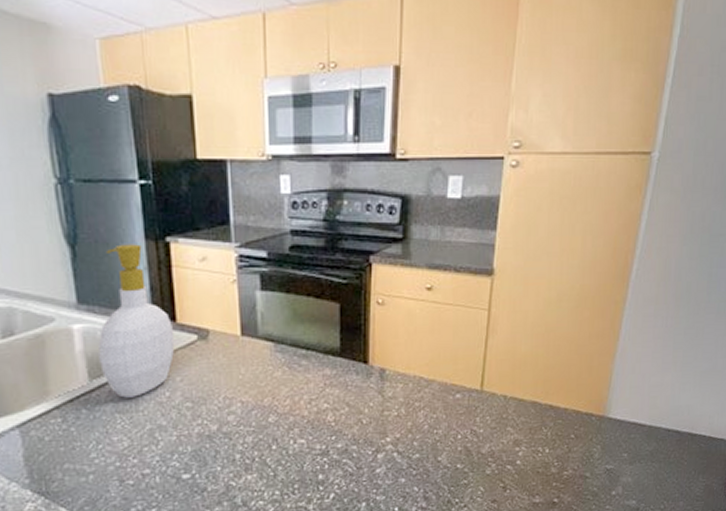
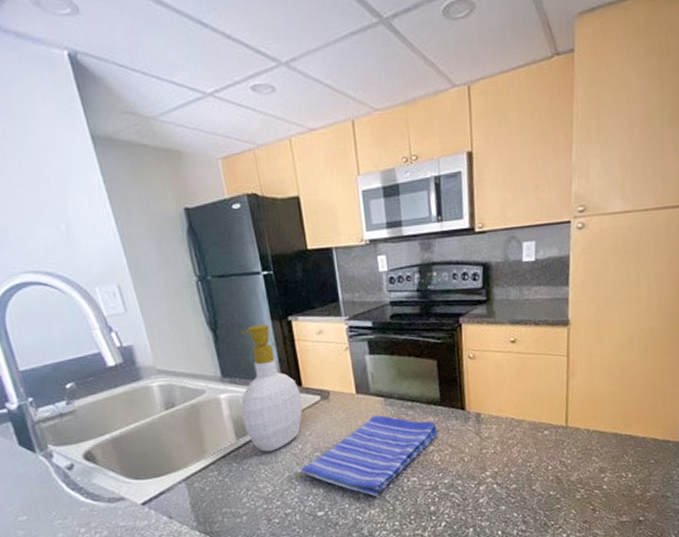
dish towel: none [165,363,335,459] -> present [300,415,439,497]

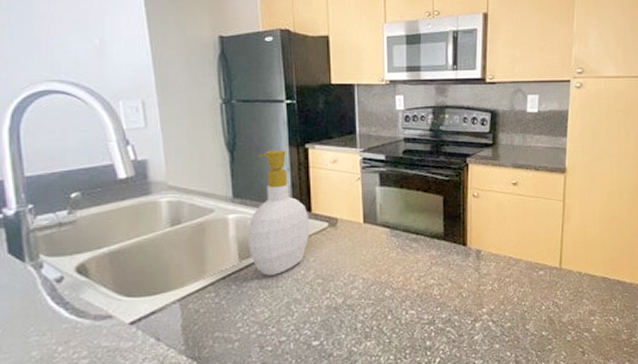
dish towel: present [300,415,439,497] -> none [300,245,440,328]

